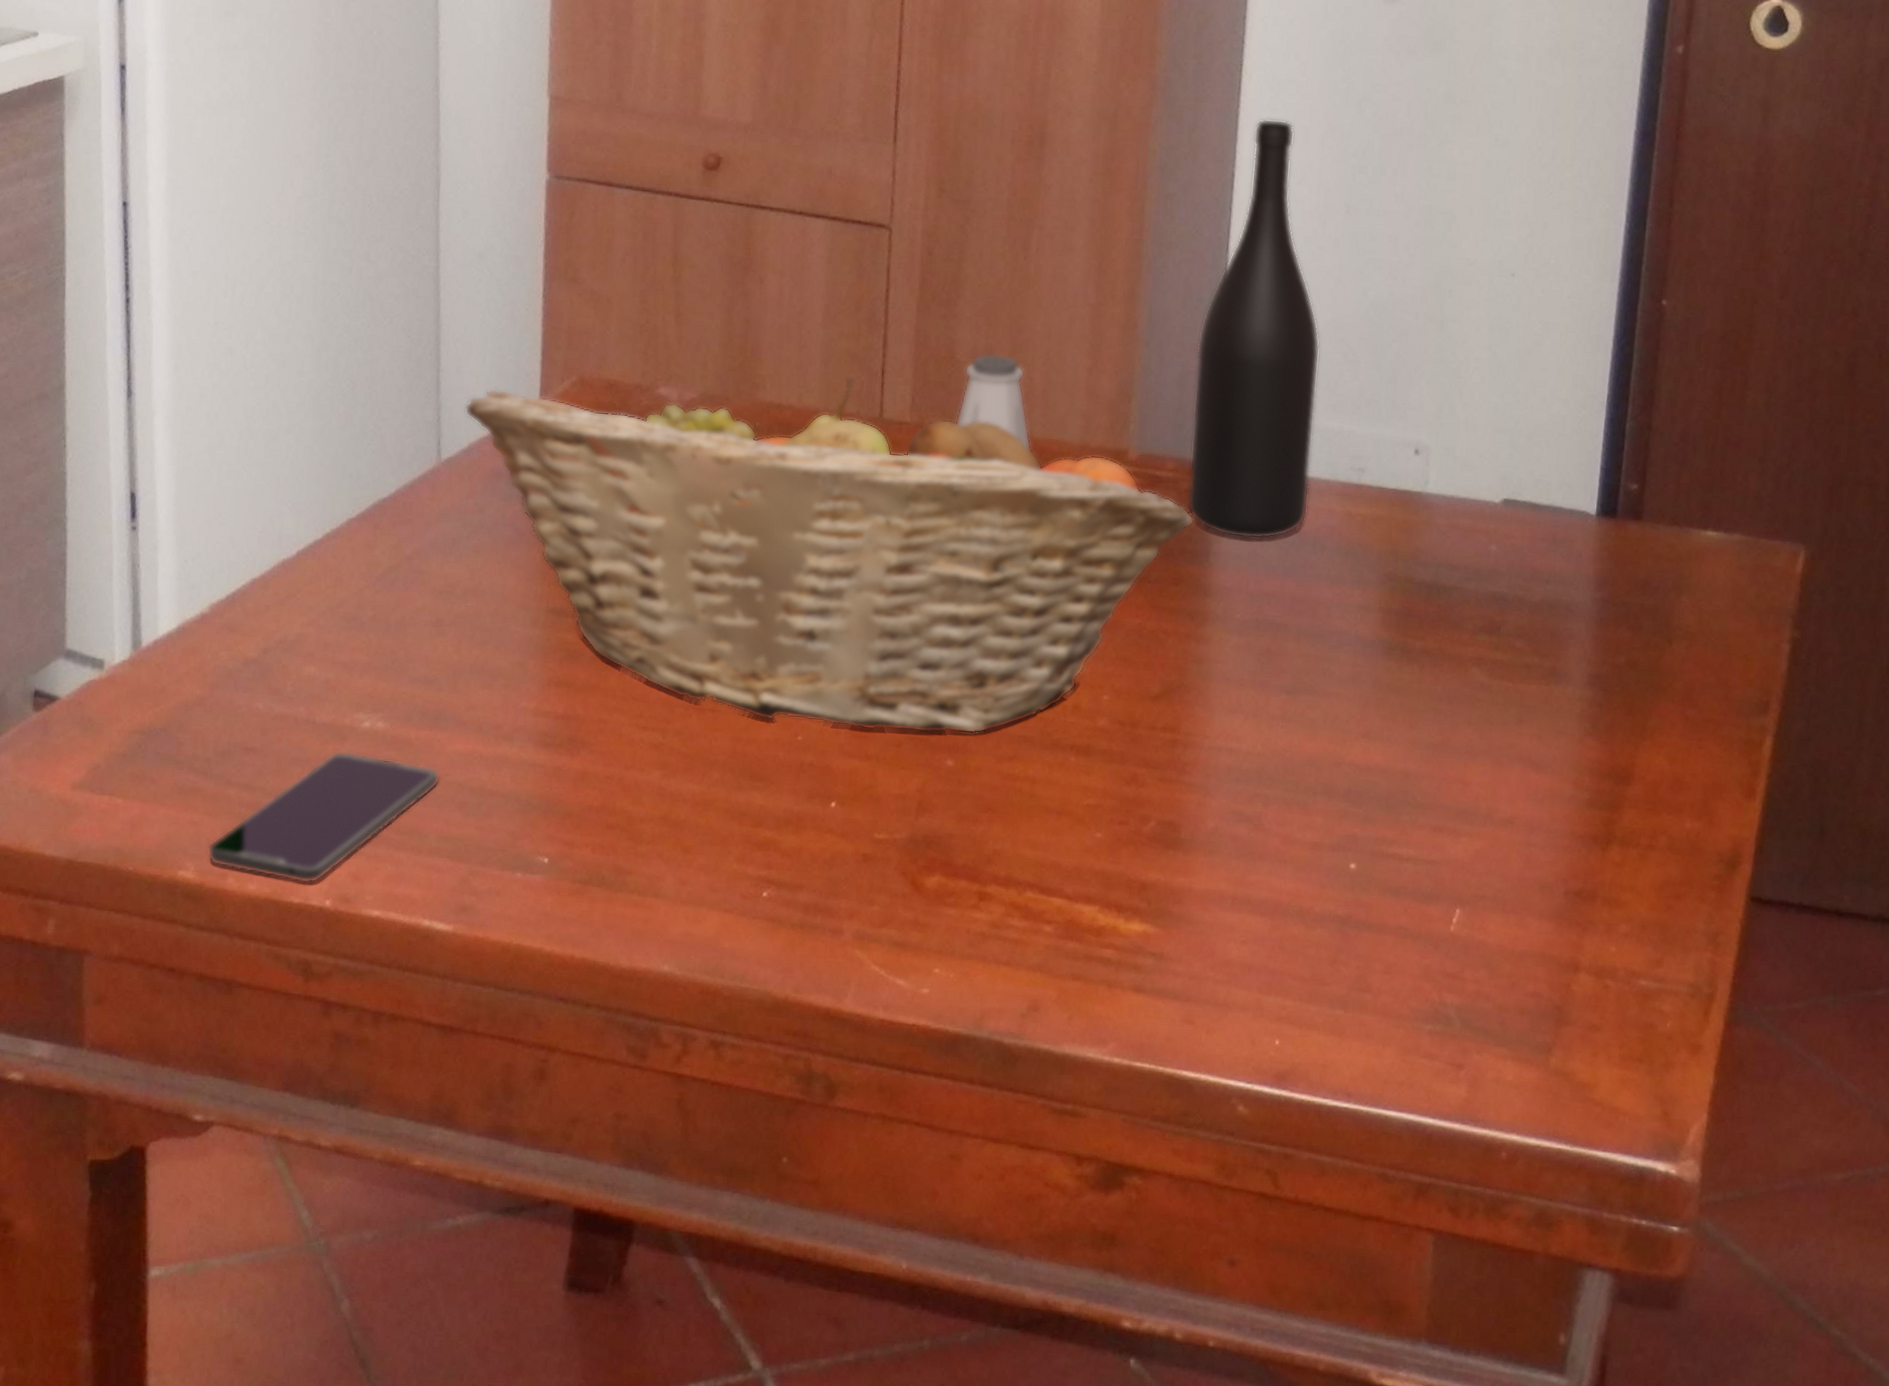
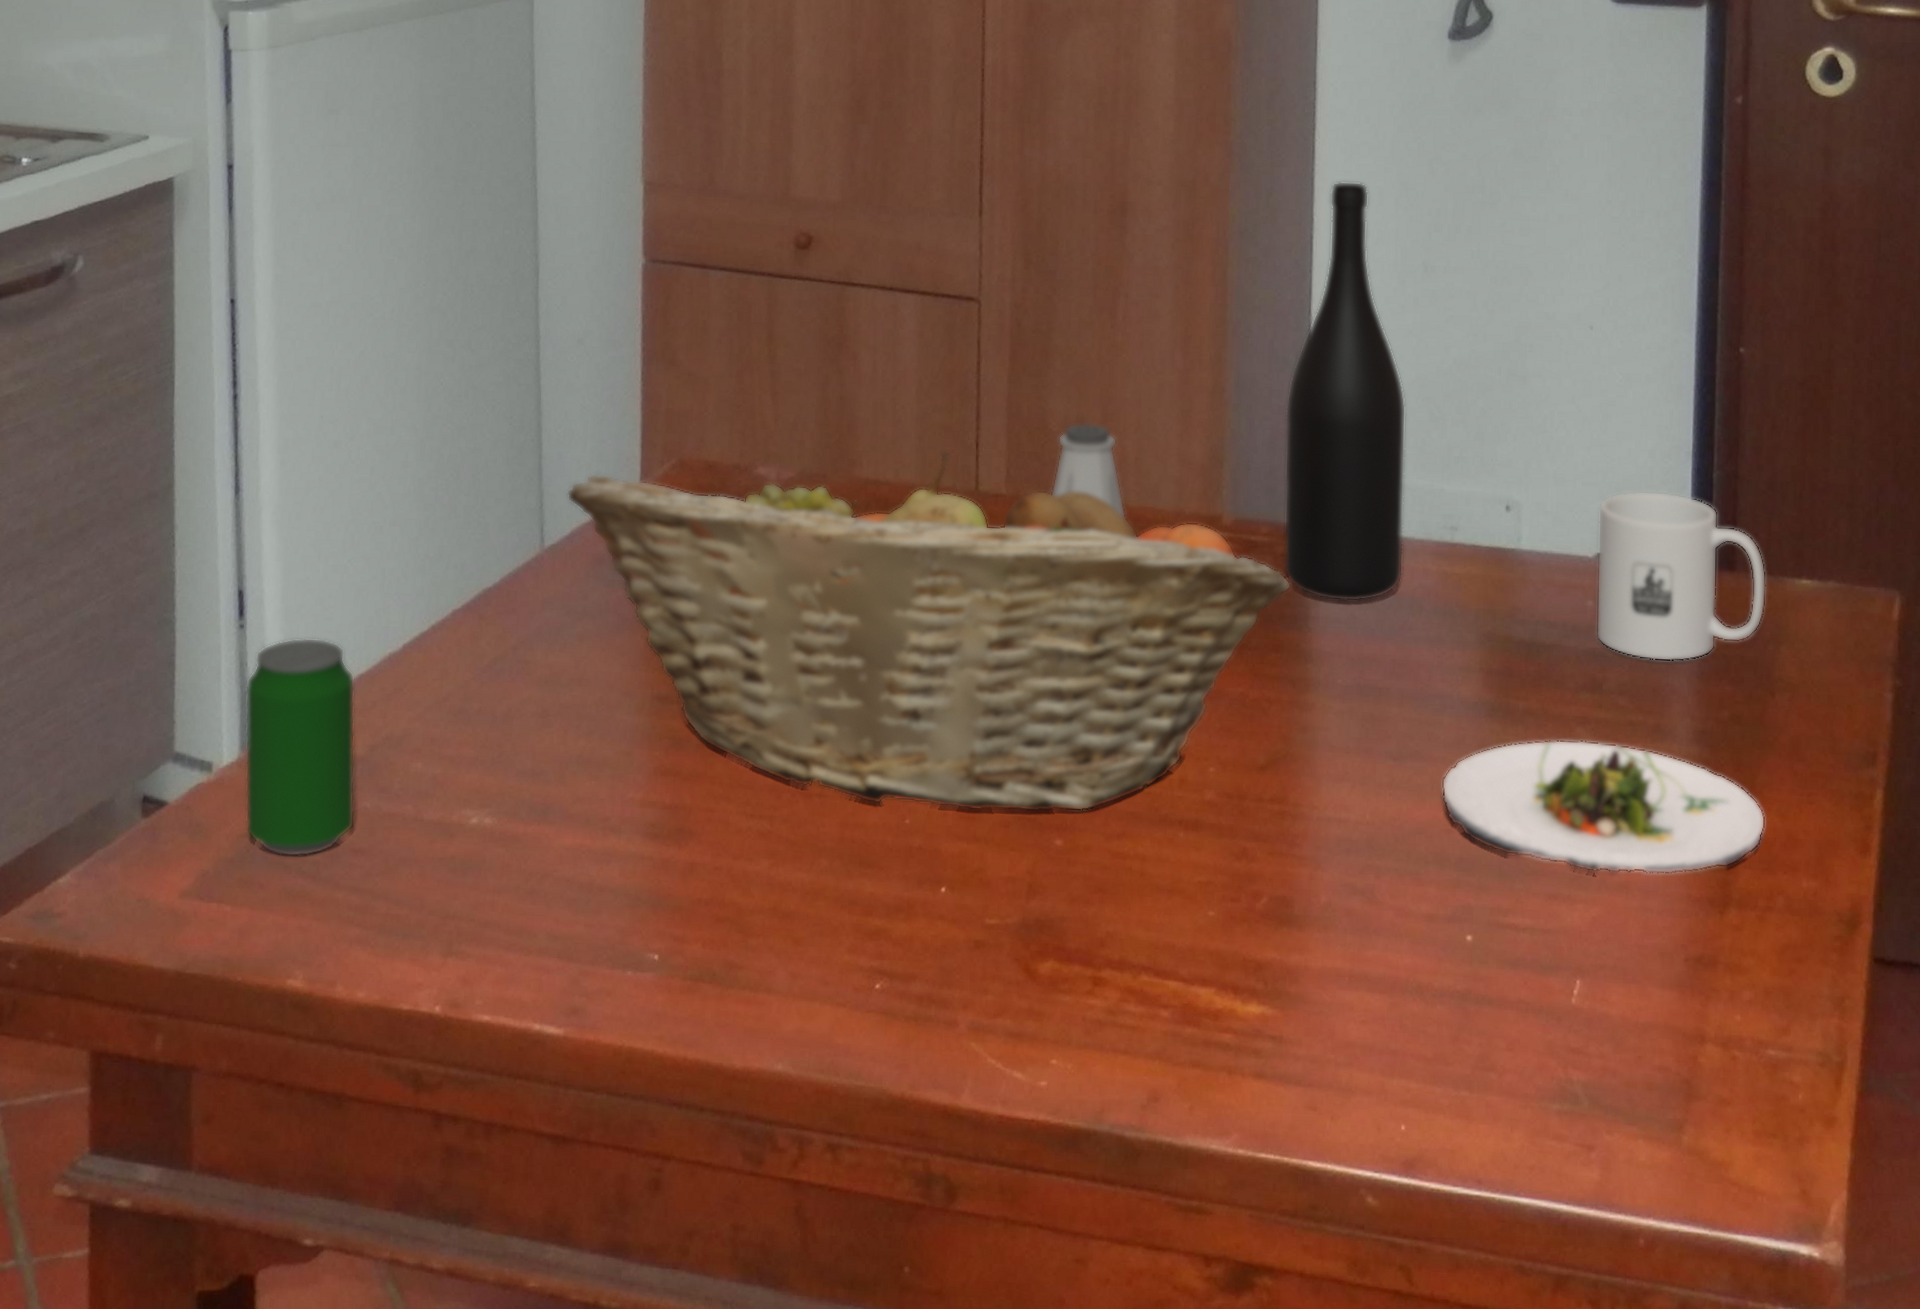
beverage can: none [137,541,248,754] -> present [245,637,355,857]
smartphone: present [207,751,440,883] -> none [315,849,548,989]
salad plate: none [1334,679,1654,812] -> present [1441,739,1766,875]
mug: none [1497,438,1673,607] -> present [1596,490,1766,662]

